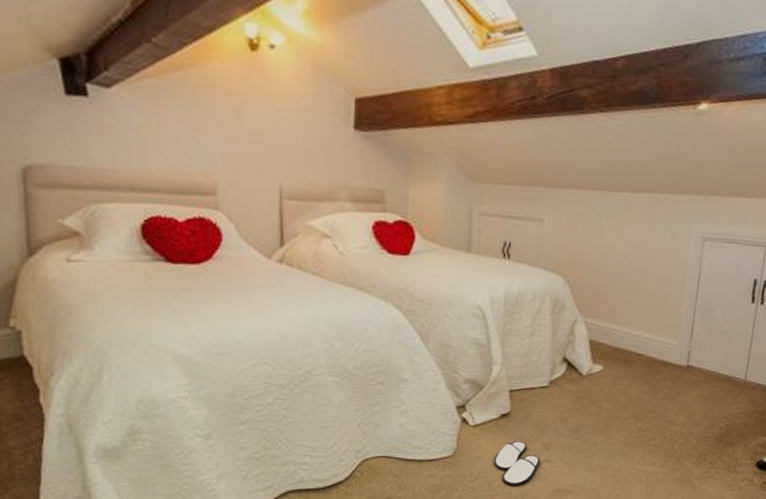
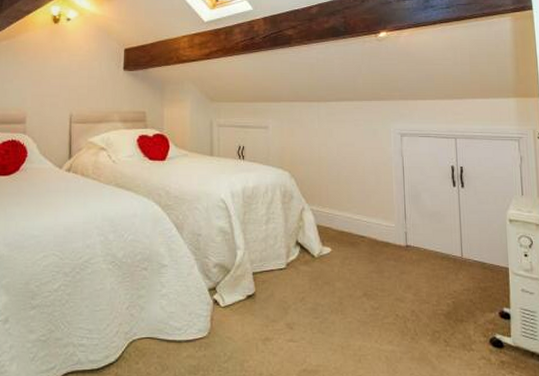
slippers: present [493,441,541,487] -> none [243,321,286,367]

